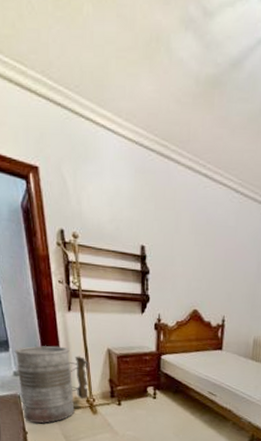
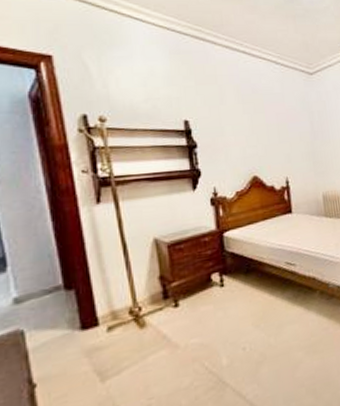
trash can: present [14,346,89,423] -> none [14,248,132,368]

